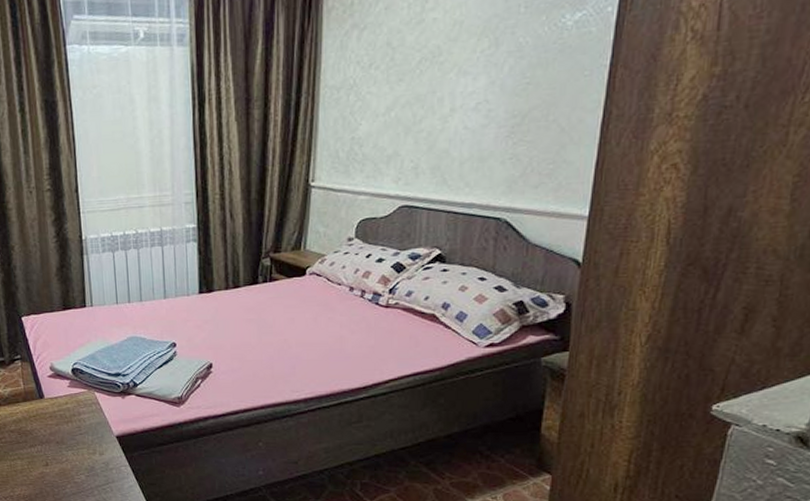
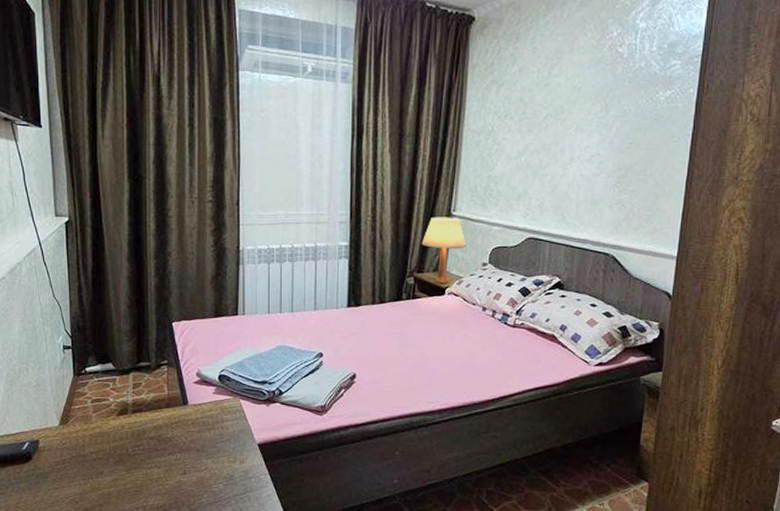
table lamp: none [277,187,328,264] -> present [421,216,466,284]

